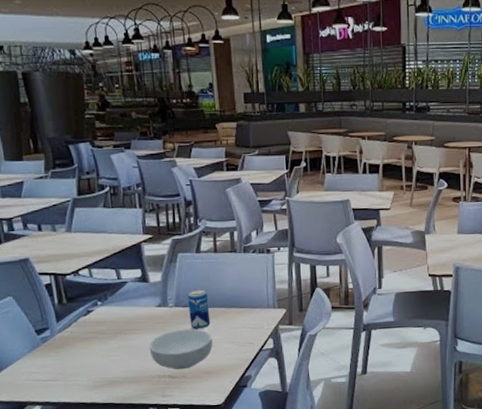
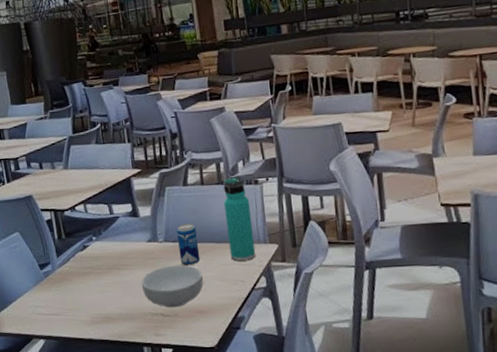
thermos bottle: none [236,245,265,325] -> present [223,177,256,262]

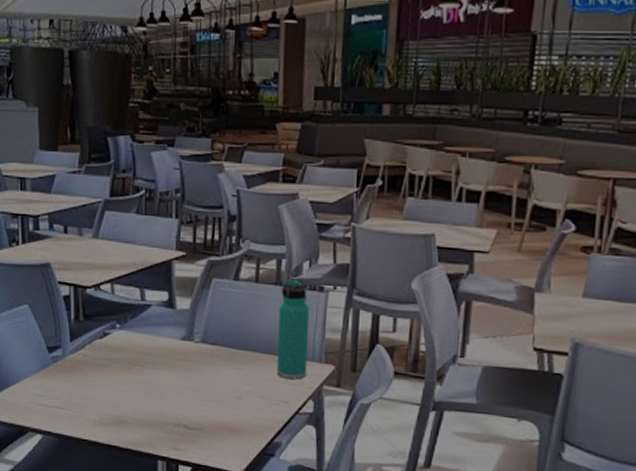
cereal bowl: present [141,264,203,308] -> none [166,371,240,421]
beverage can: present [177,223,200,266] -> none [216,324,241,375]

